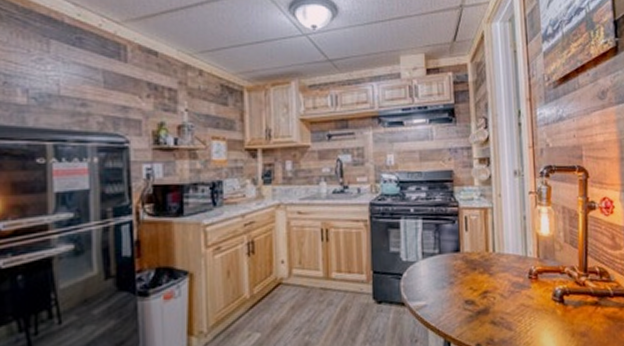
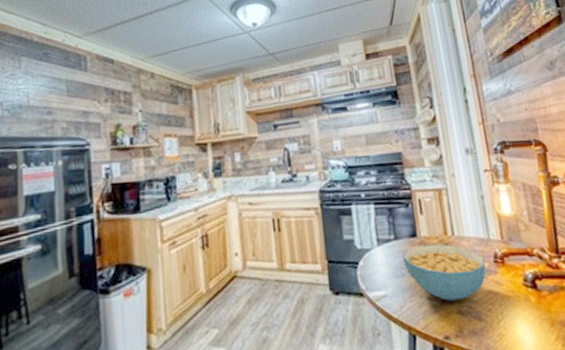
cereal bowl: none [444,259,521,312] -> present [402,244,486,301]

